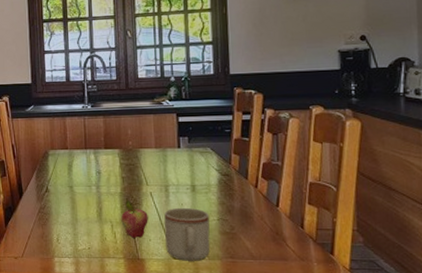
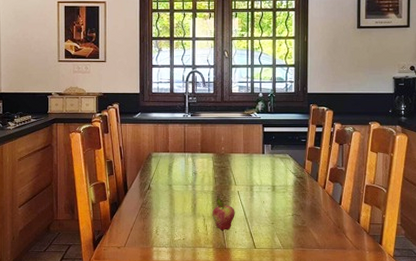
mug: present [164,207,211,261] -> none [248,204,285,250]

